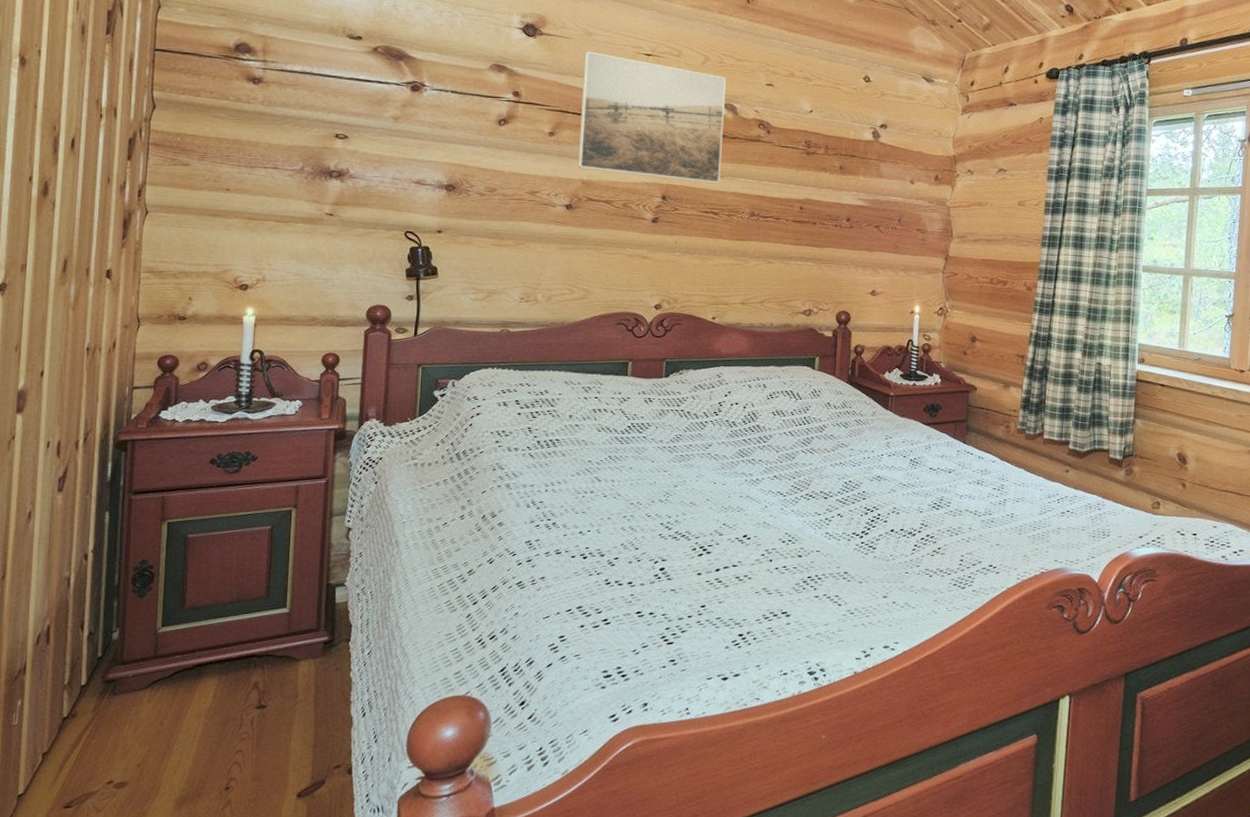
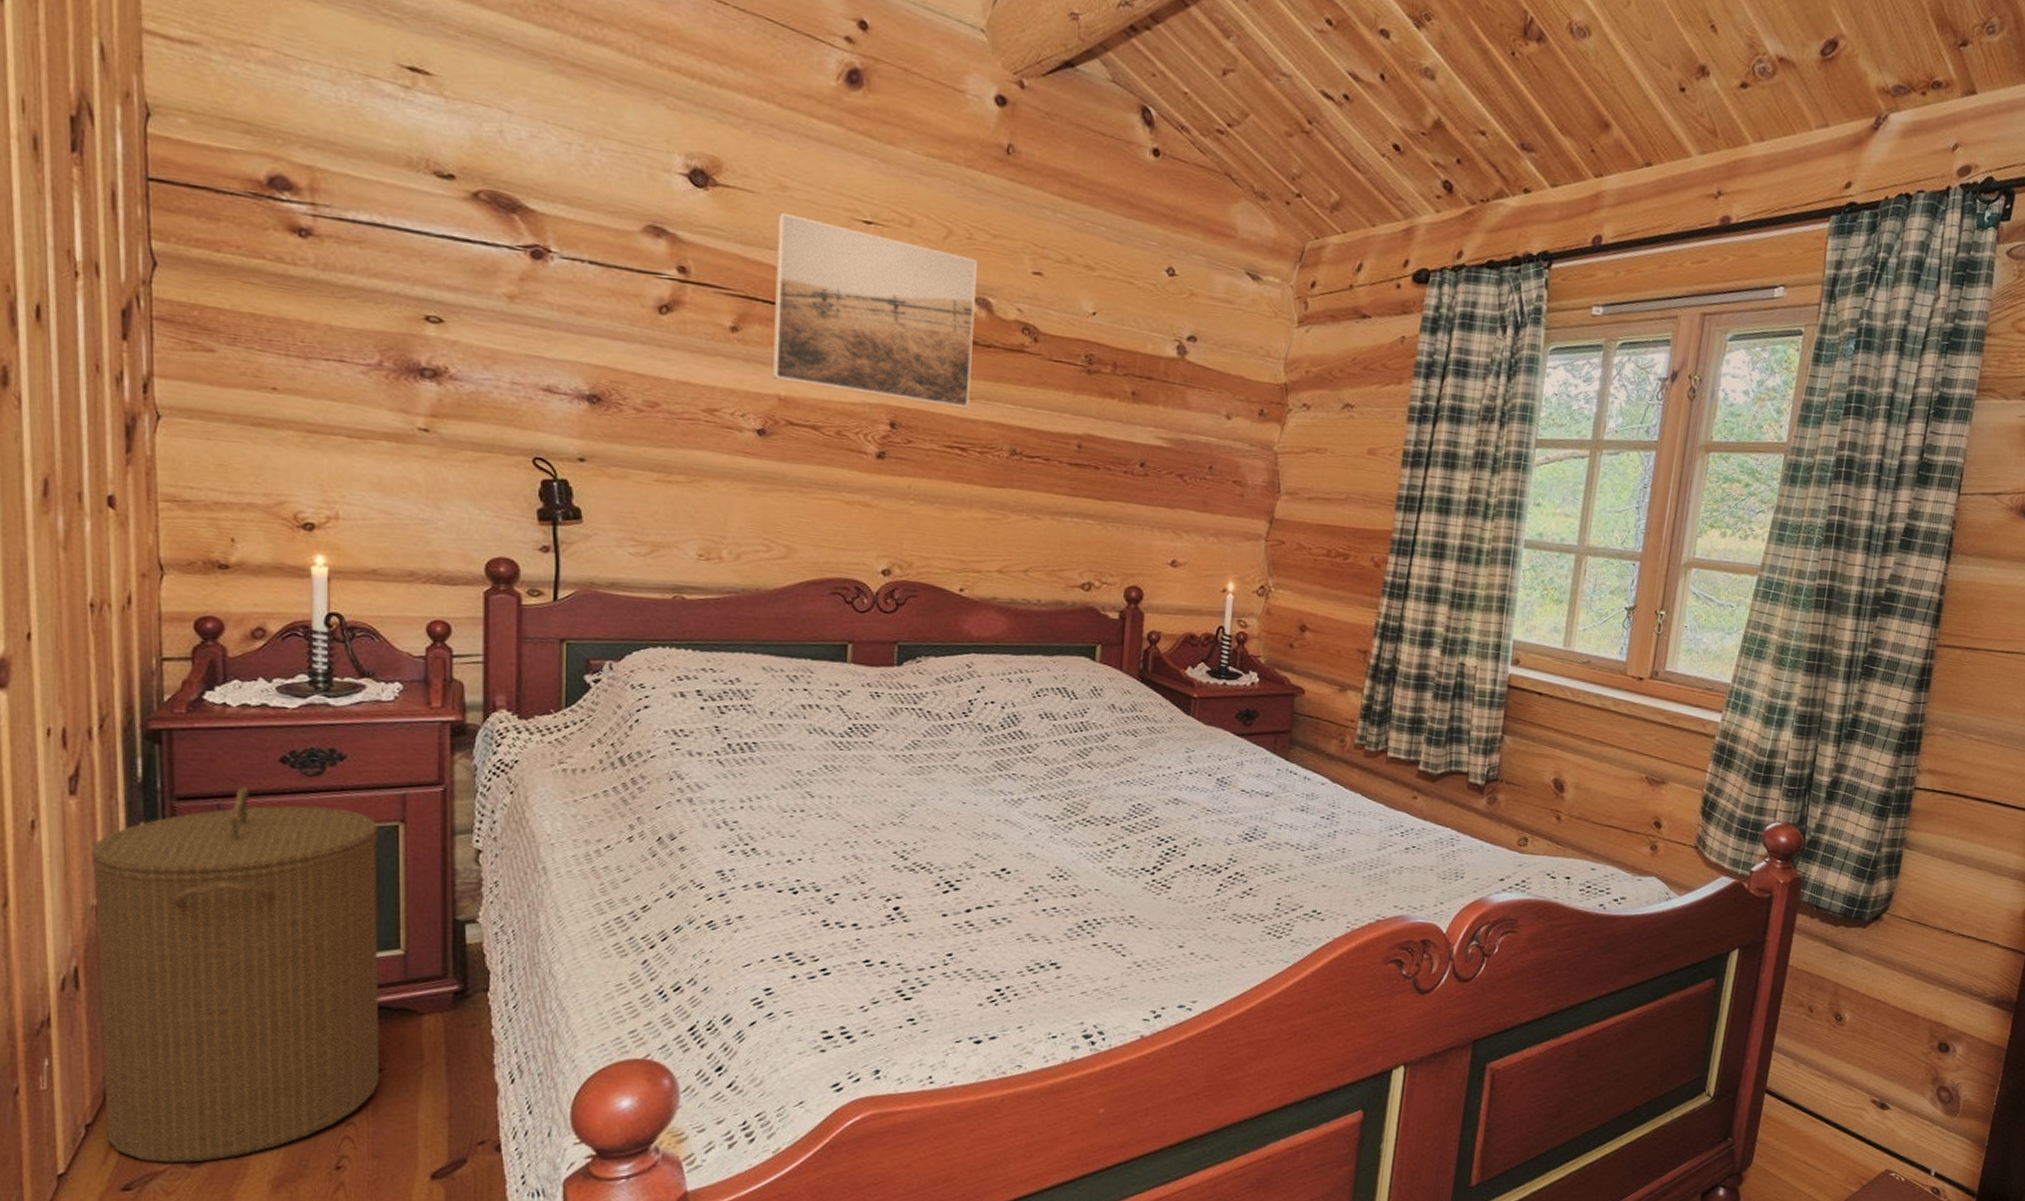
laundry hamper: none [58,482,276,785] -> present [90,785,381,1163]

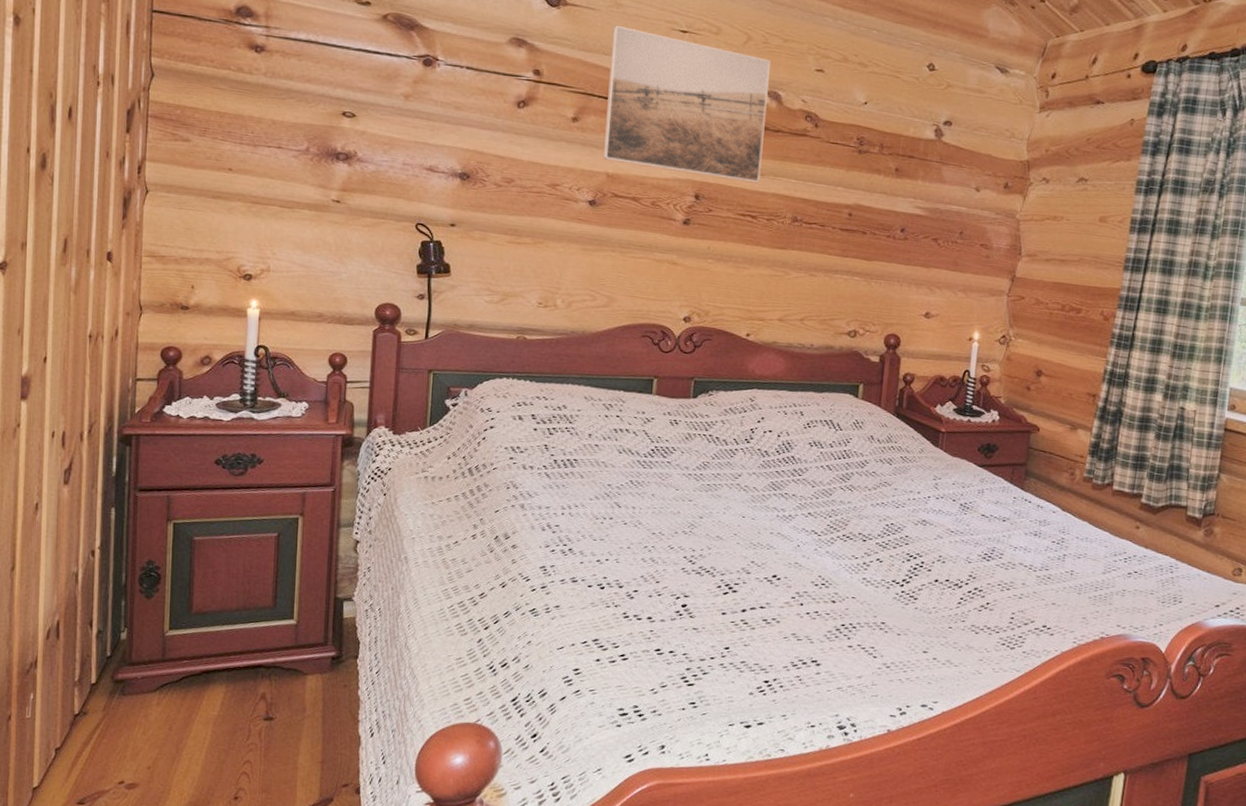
laundry hamper: present [90,785,381,1163] -> none [70,481,283,785]

